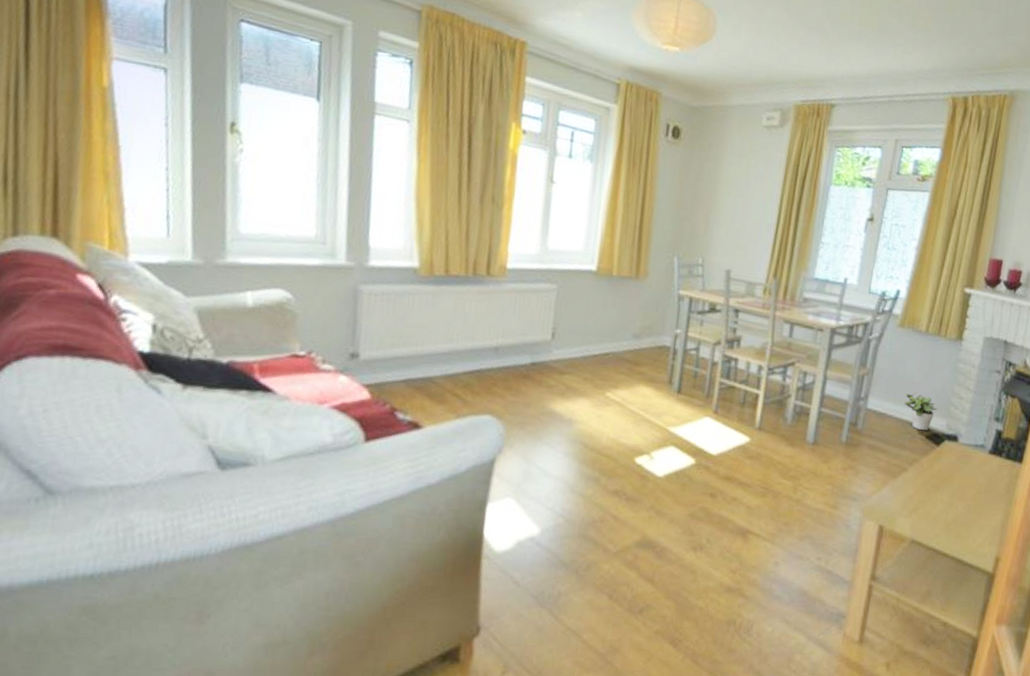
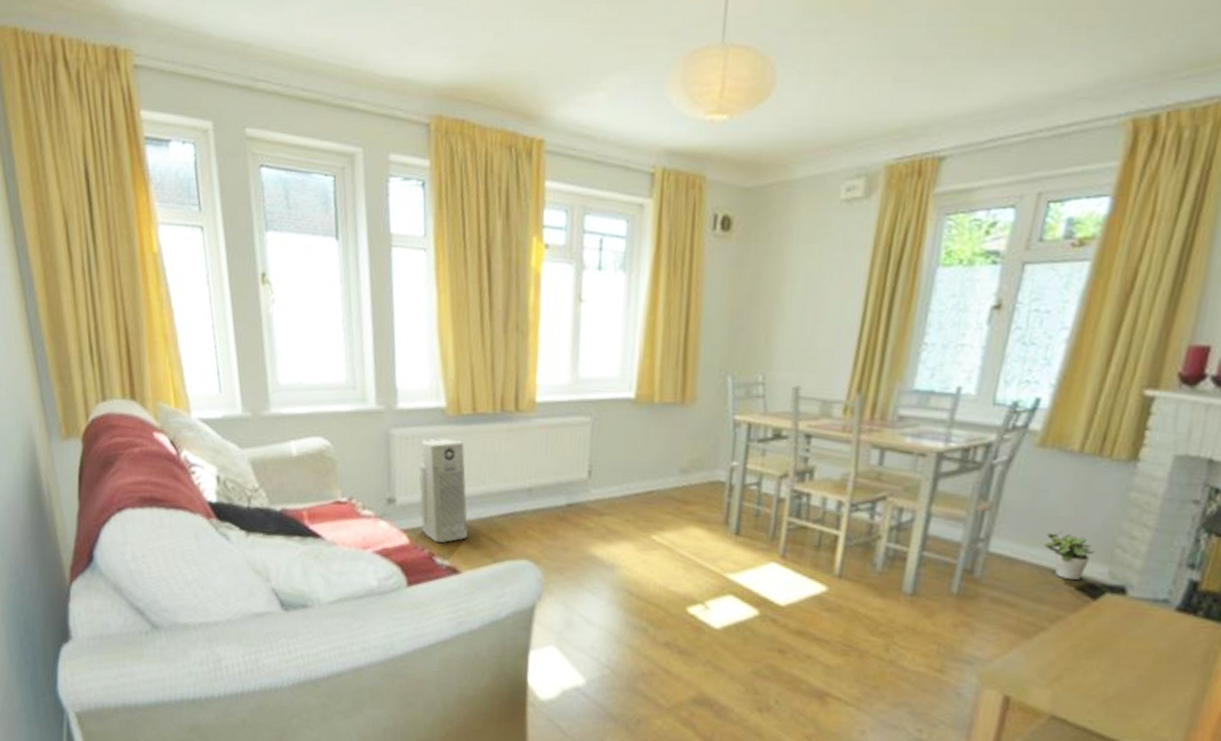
air purifier: none [384,297,435,399] -> present [419,438,469,544]

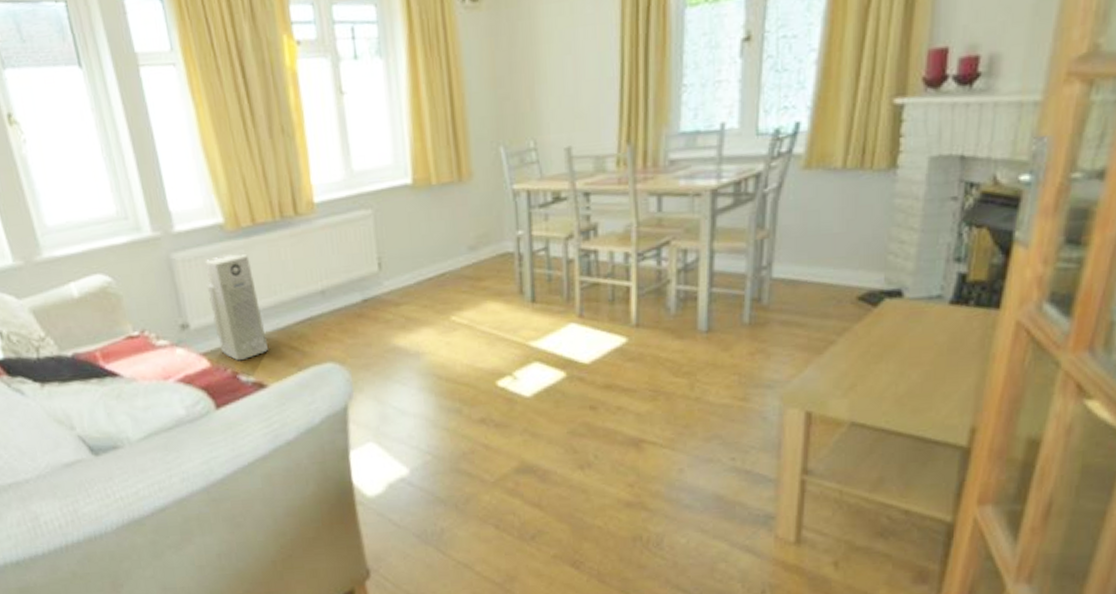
potted plant: present [1043,531,1096,581] -> none [822,246,870,292]

